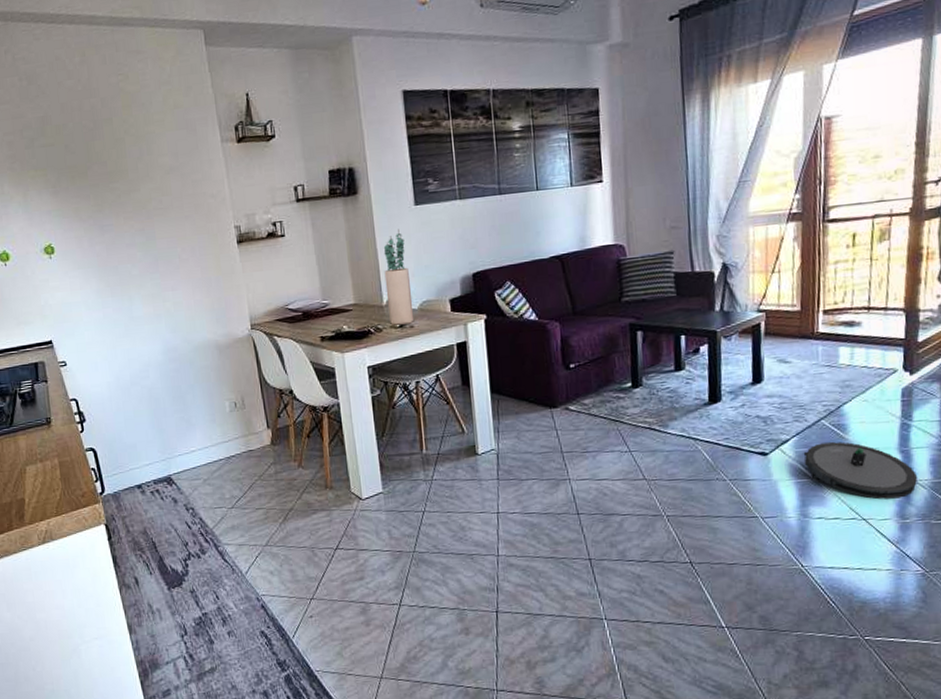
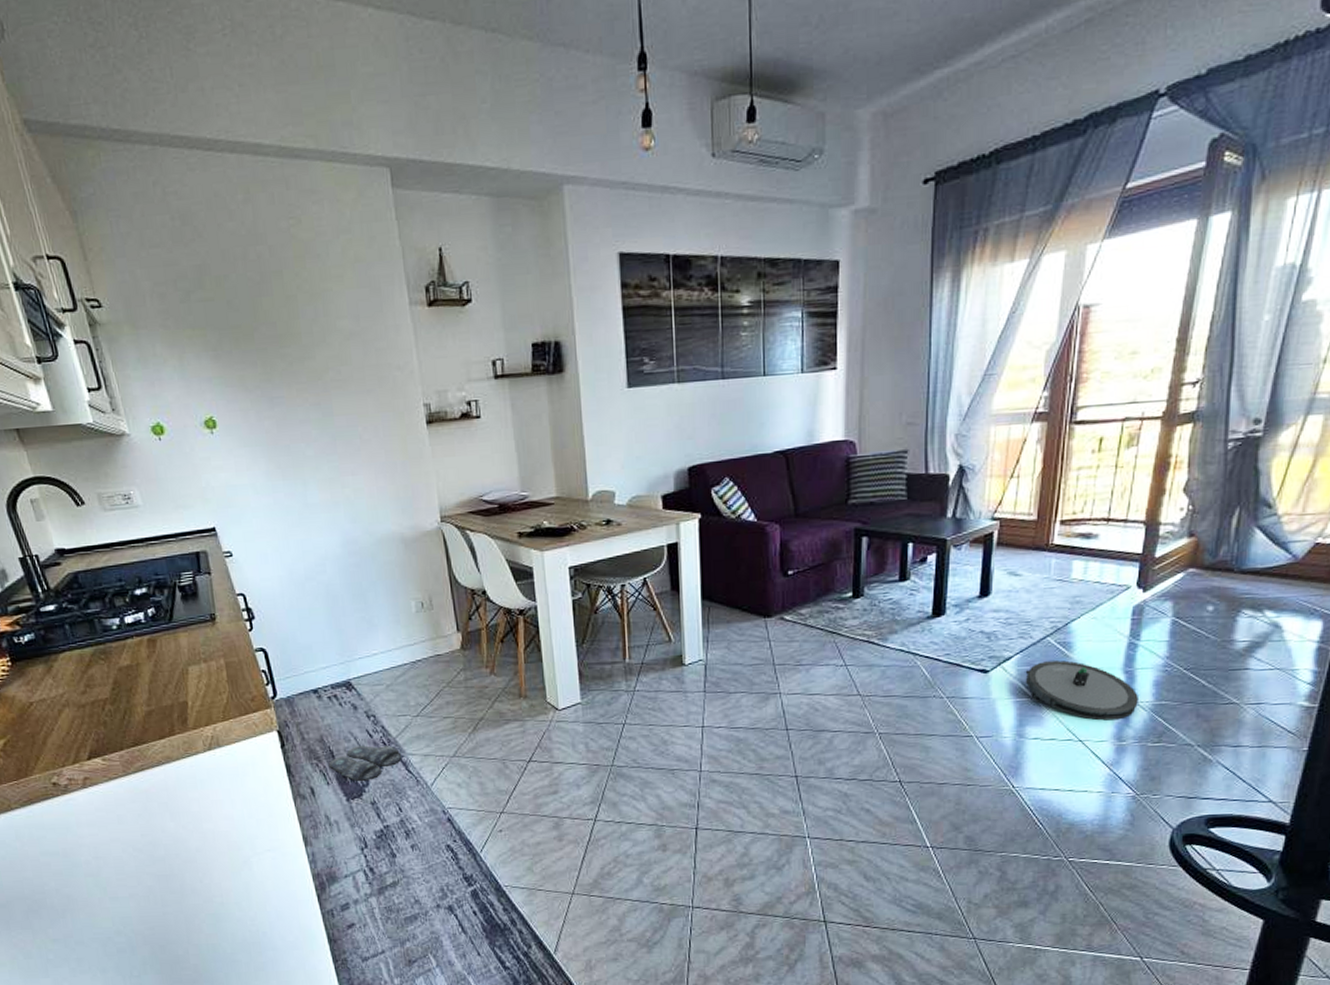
slippers: none [152,536,217,571] -> present [329,745,401,781]
vase: present [383,228,415,326] -> none [591,413,622,524]

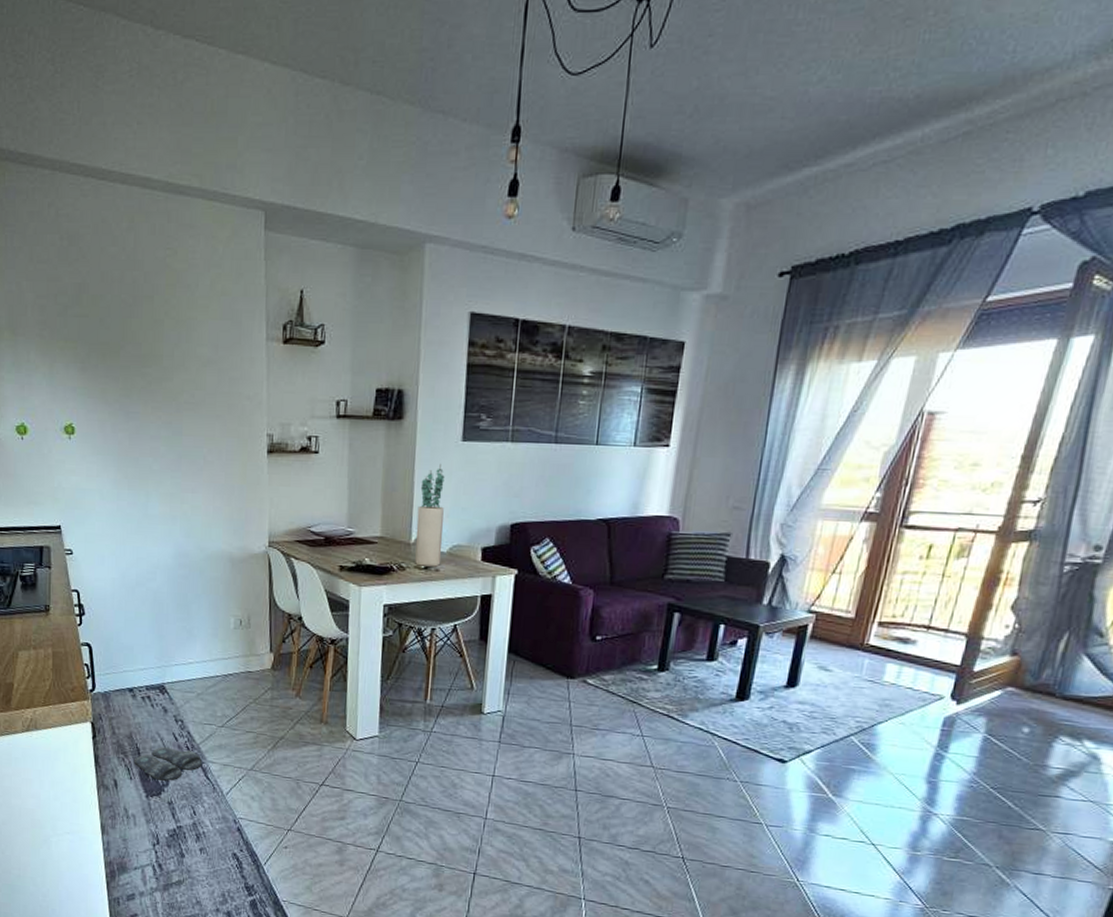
vase: none [591,413,622,524] -> present [415,463,445,568]
robot vacuum: present [1025,660,1140,721] -> none [822,759,941,829]

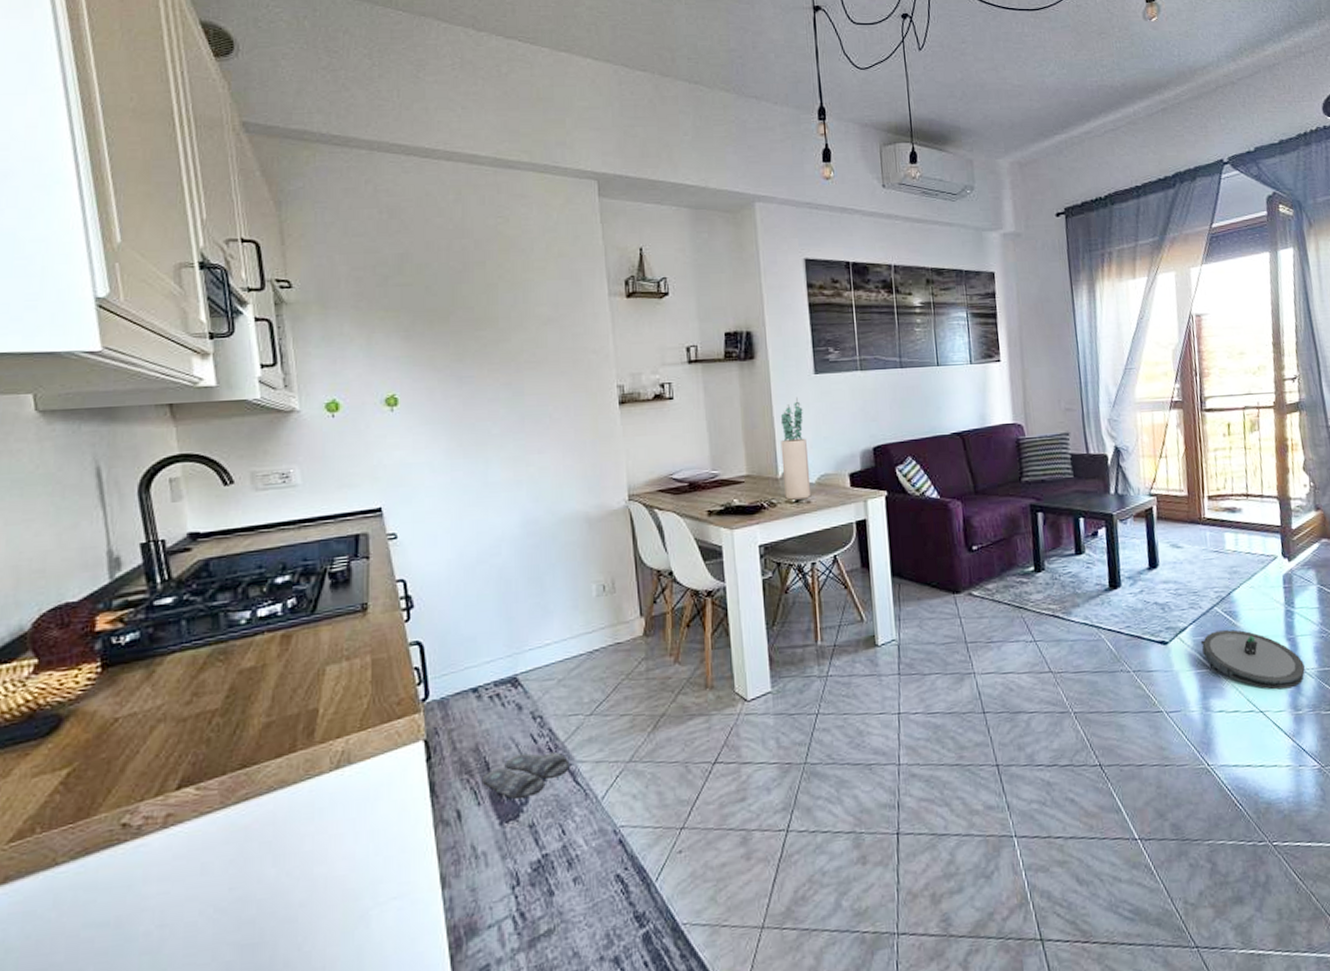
robot vacuum: none [822,759,941,829] -> present [1200,629,1306,690]

